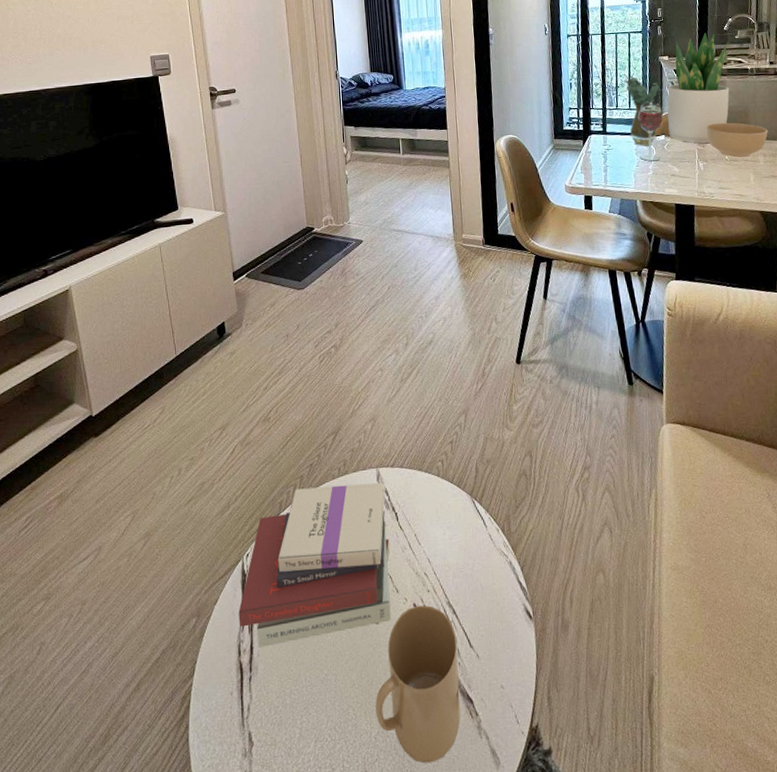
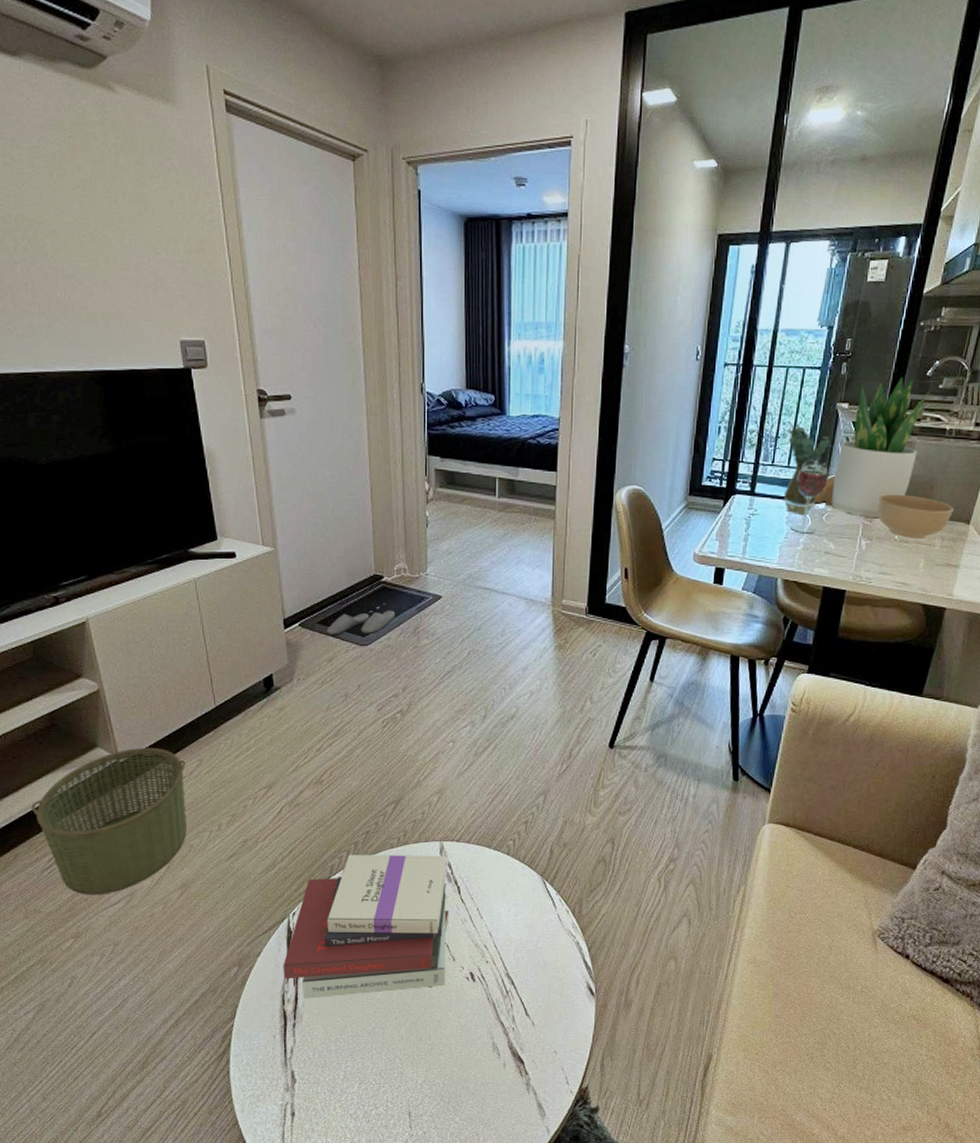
basket: none [14,399,151,553] -> present [31,747,188,895]
slippers: none [268,256,326,282] -> present [326,610,396,635]
mug: present [375,605,460,764] -> none [423,974,513,1110]

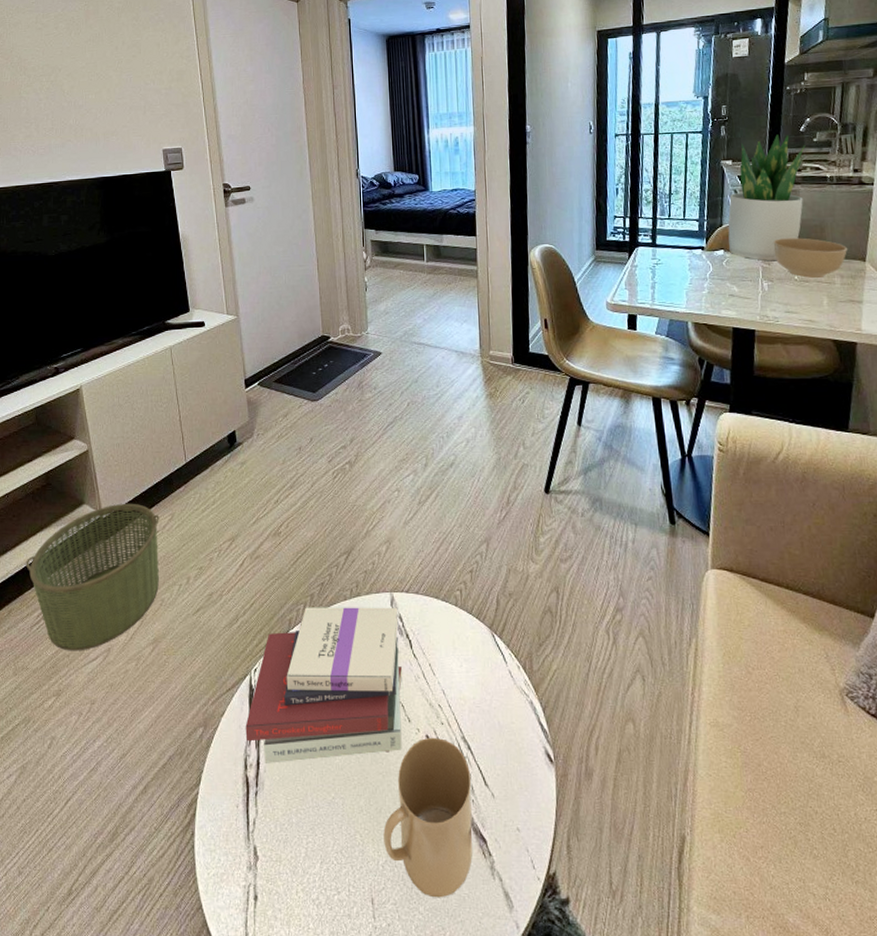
slippers: present [326,610,396,635] -> none [281,367,342,392]
mug: none [423,974,513,1110] -> present [383,737,473,898]
vase: present [783,421,831,515] -> none [679,179,720,262]
wineglass: present [791,460,829,534] -> none [693,211,723,279]

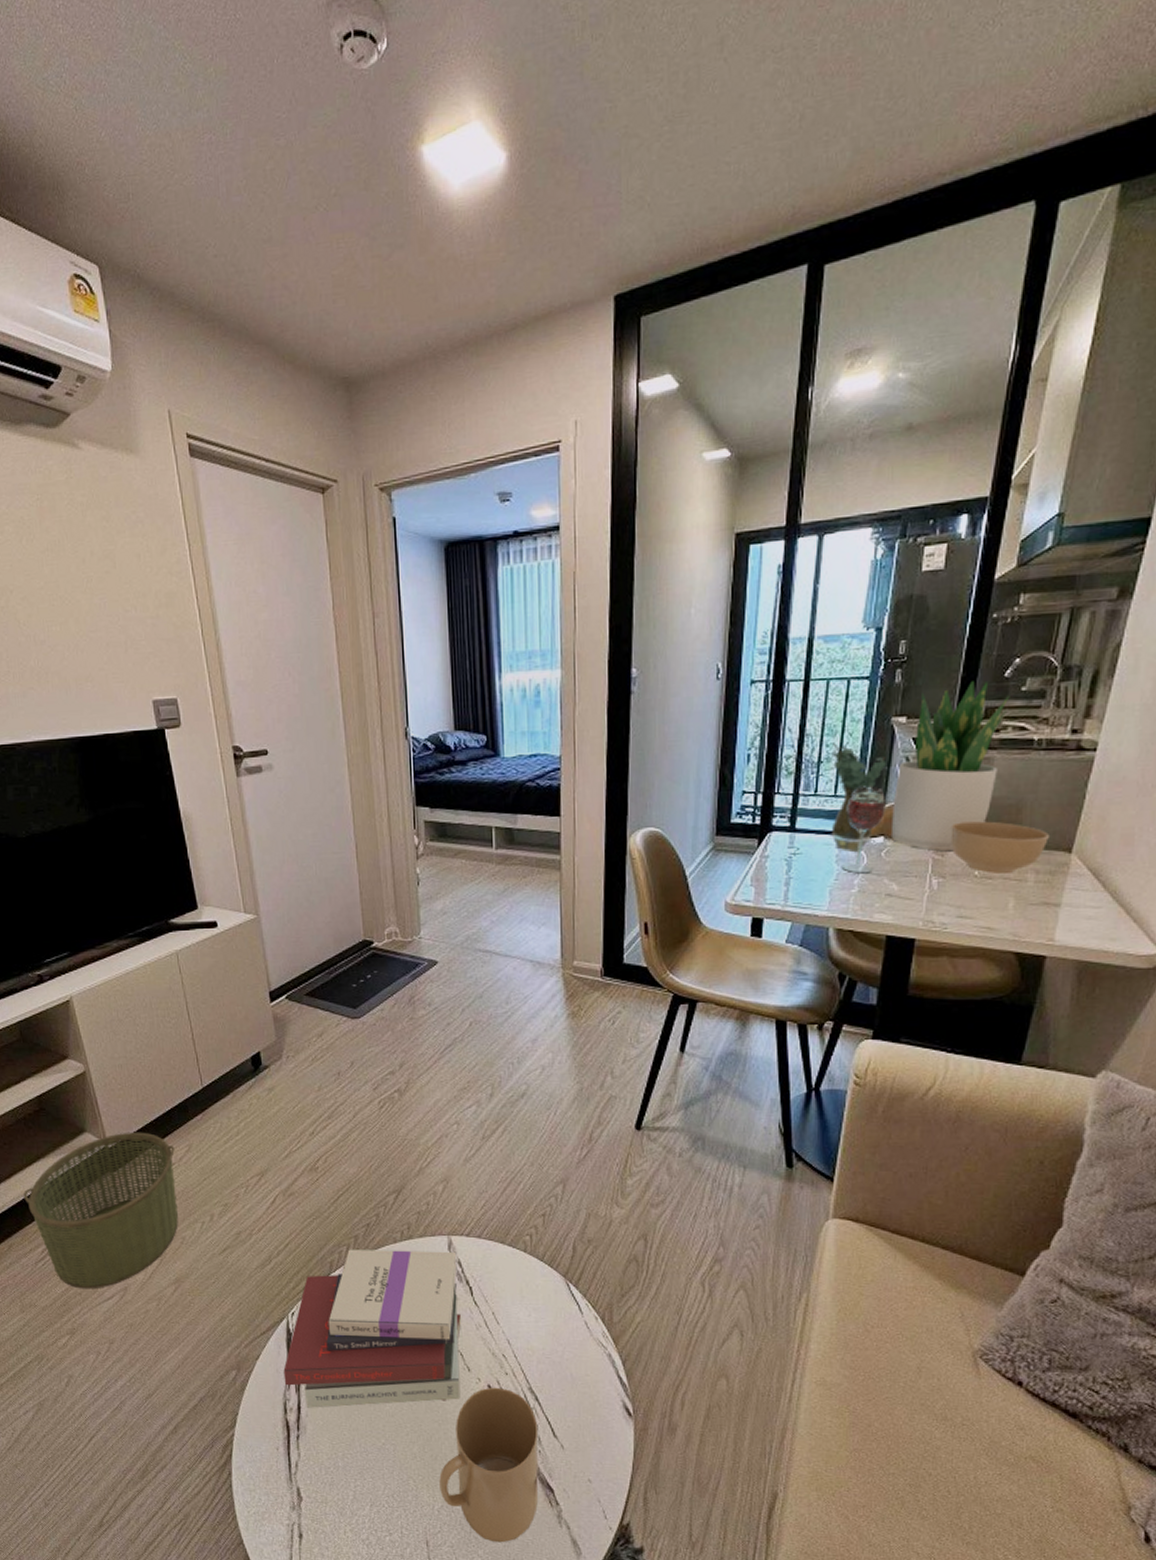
vase: none [679,179,720,262] -> present [831,743,886,852]
wineglass: none [693,211,723,279] -> present [842,786,886,874]

